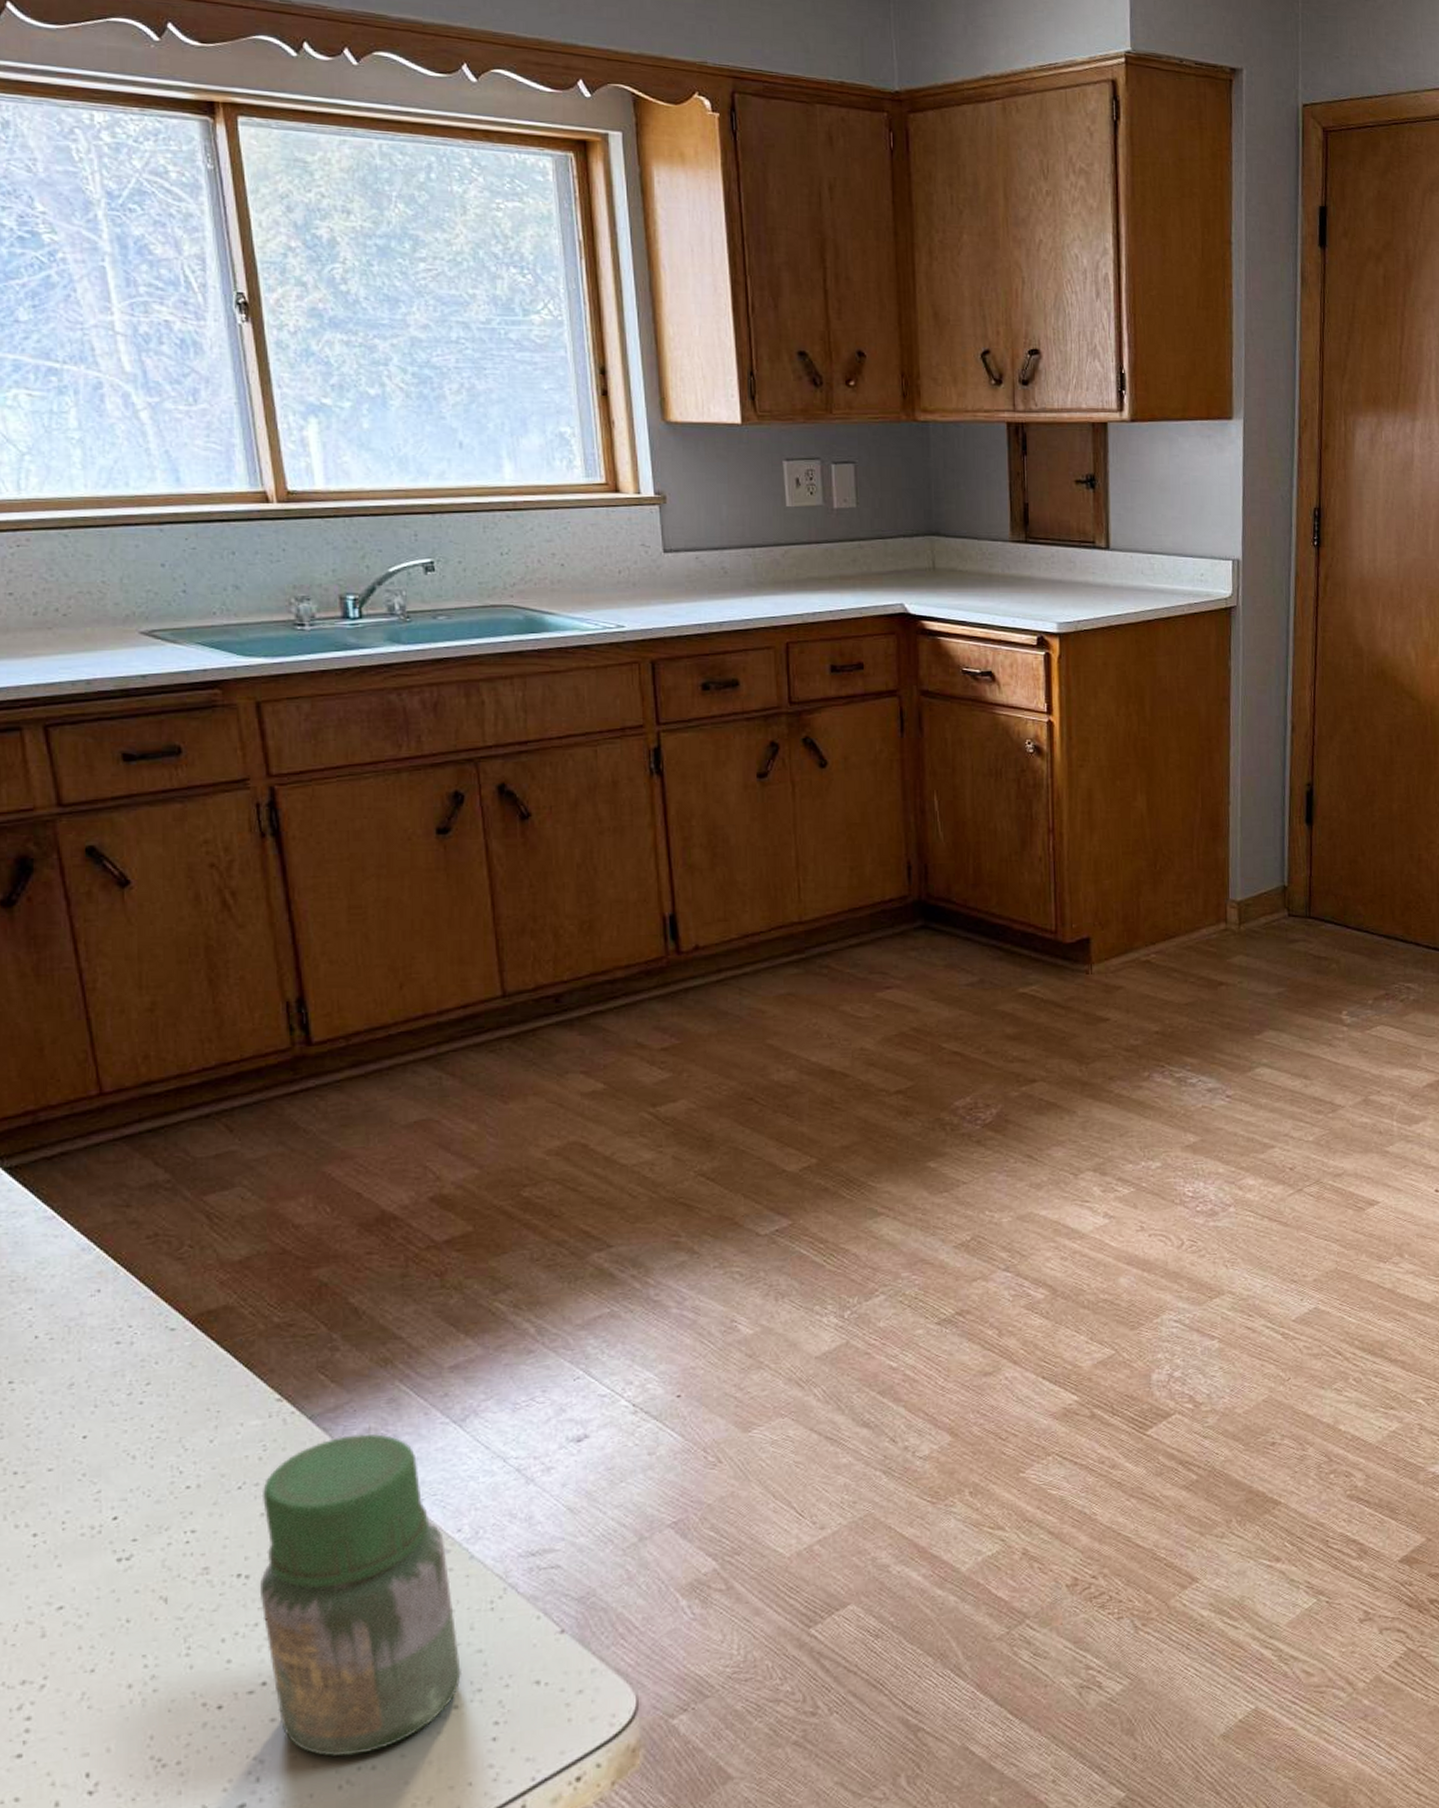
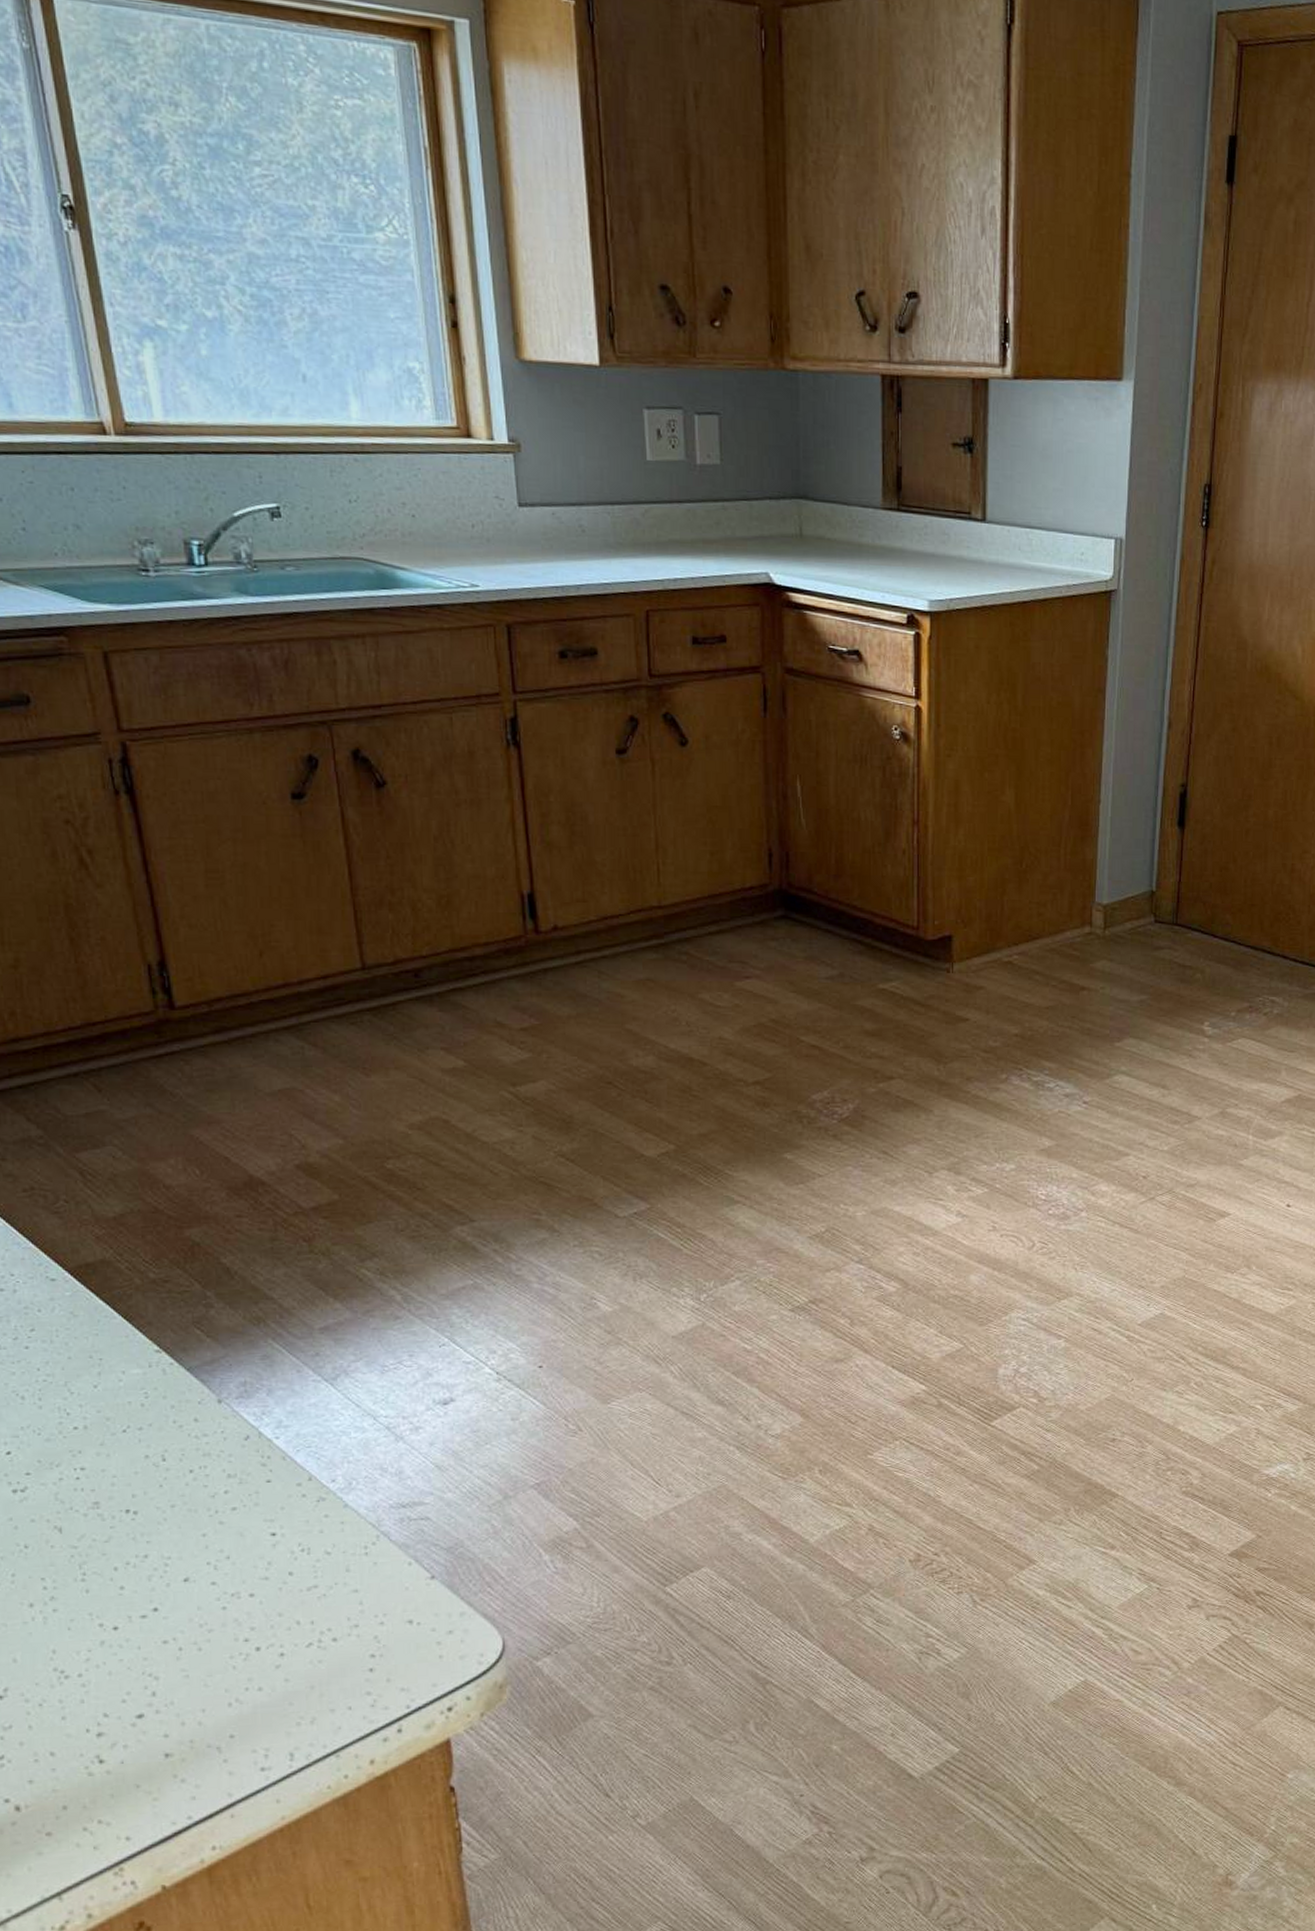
jar: present [259,1433,463,1757] -> none [145,1387,340,1678]

